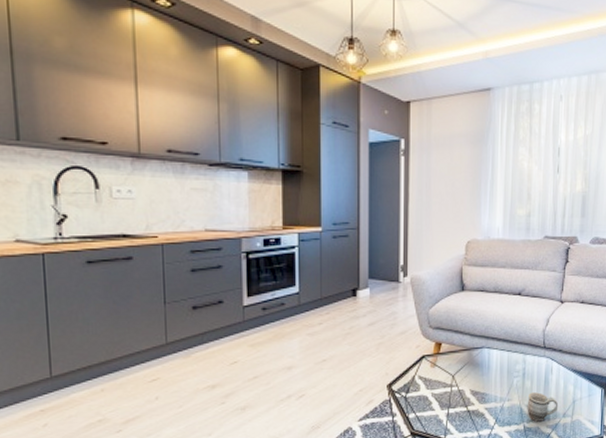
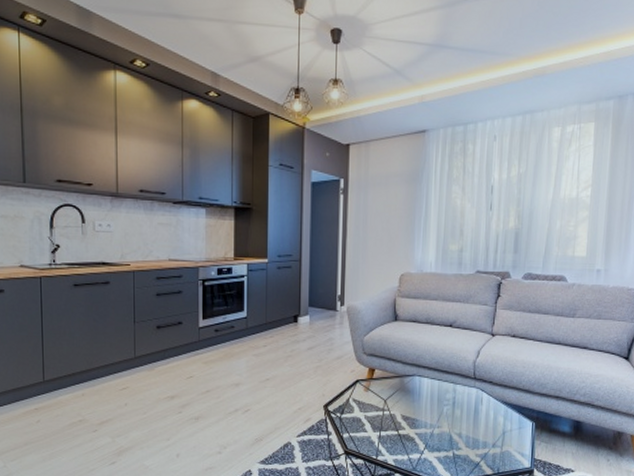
mug: present [527,392,557,423] -> none [456,421,487,451]

